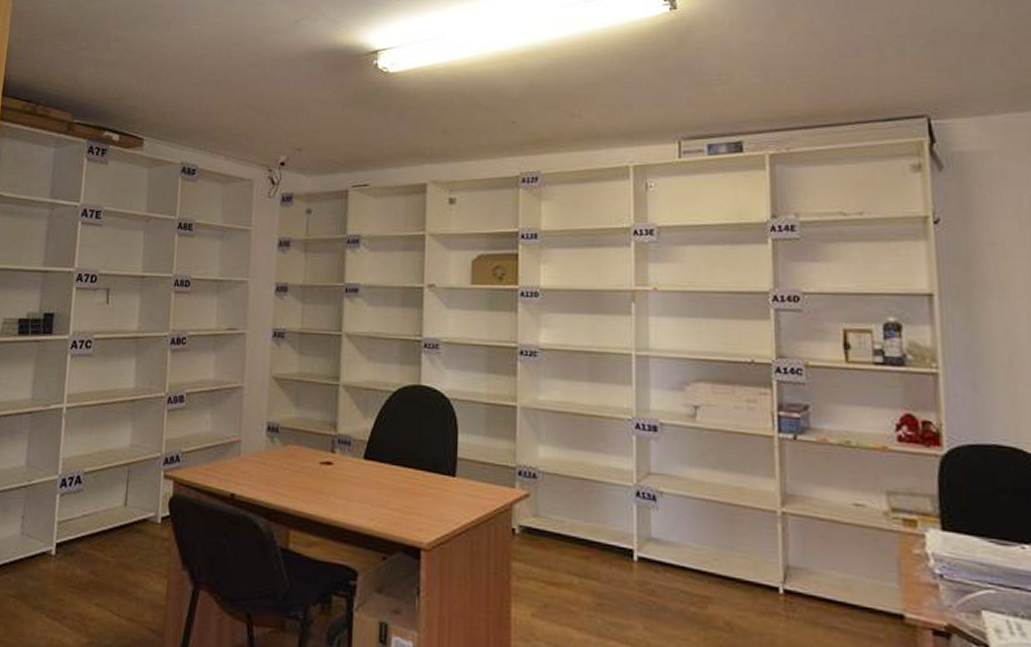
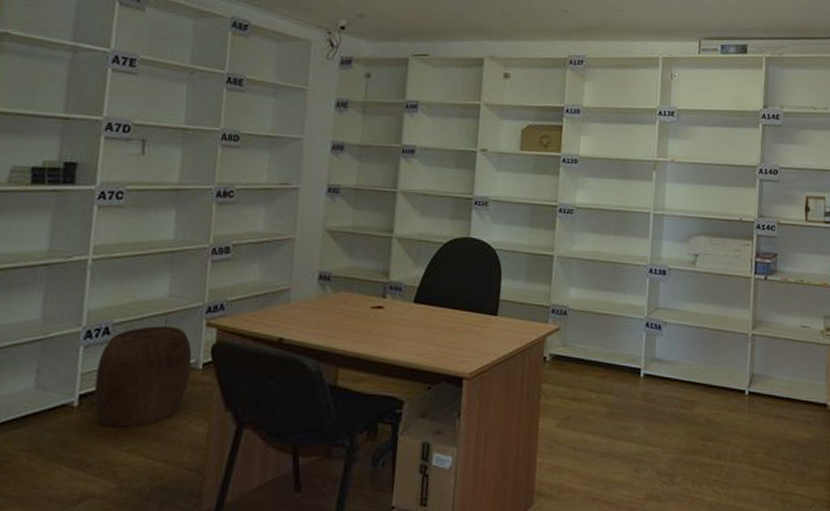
stool: none [68,476,152,581] -> present [94,325,192,428]

